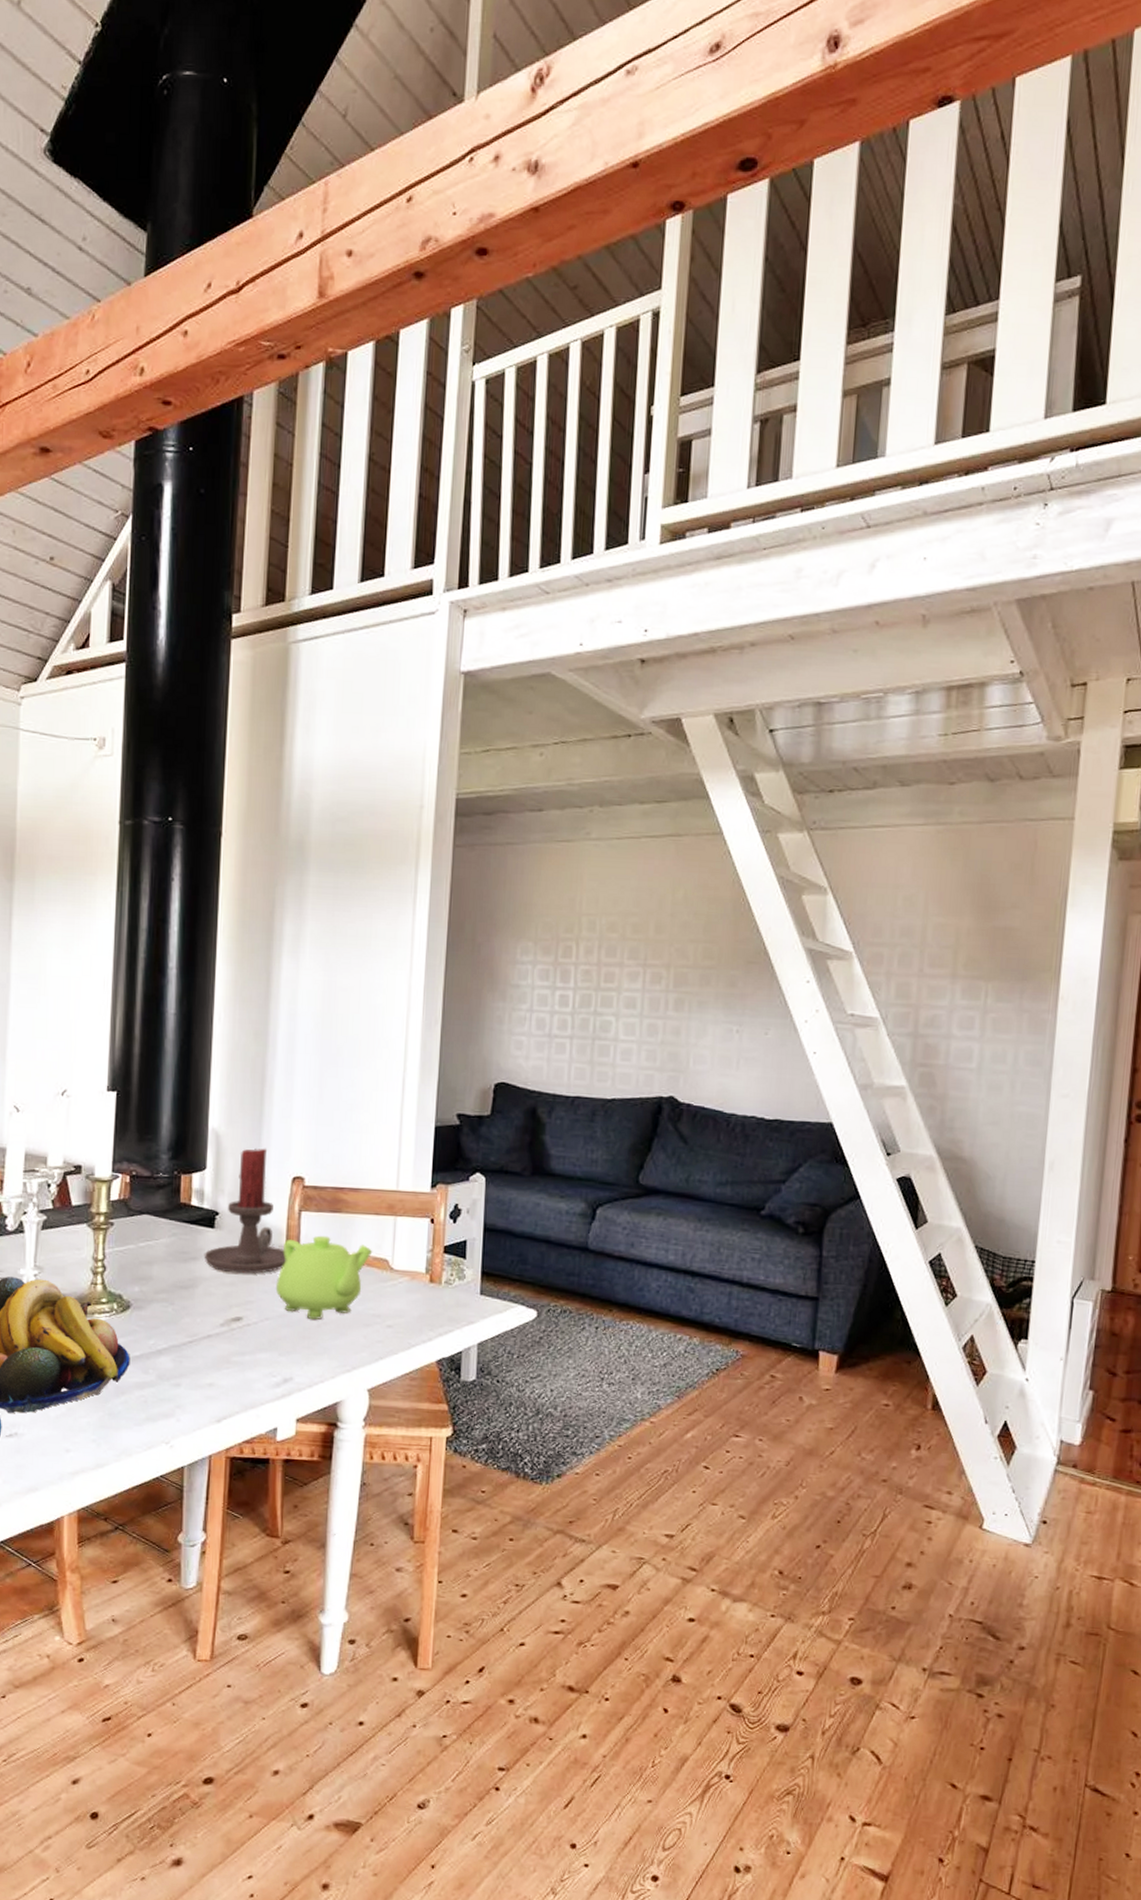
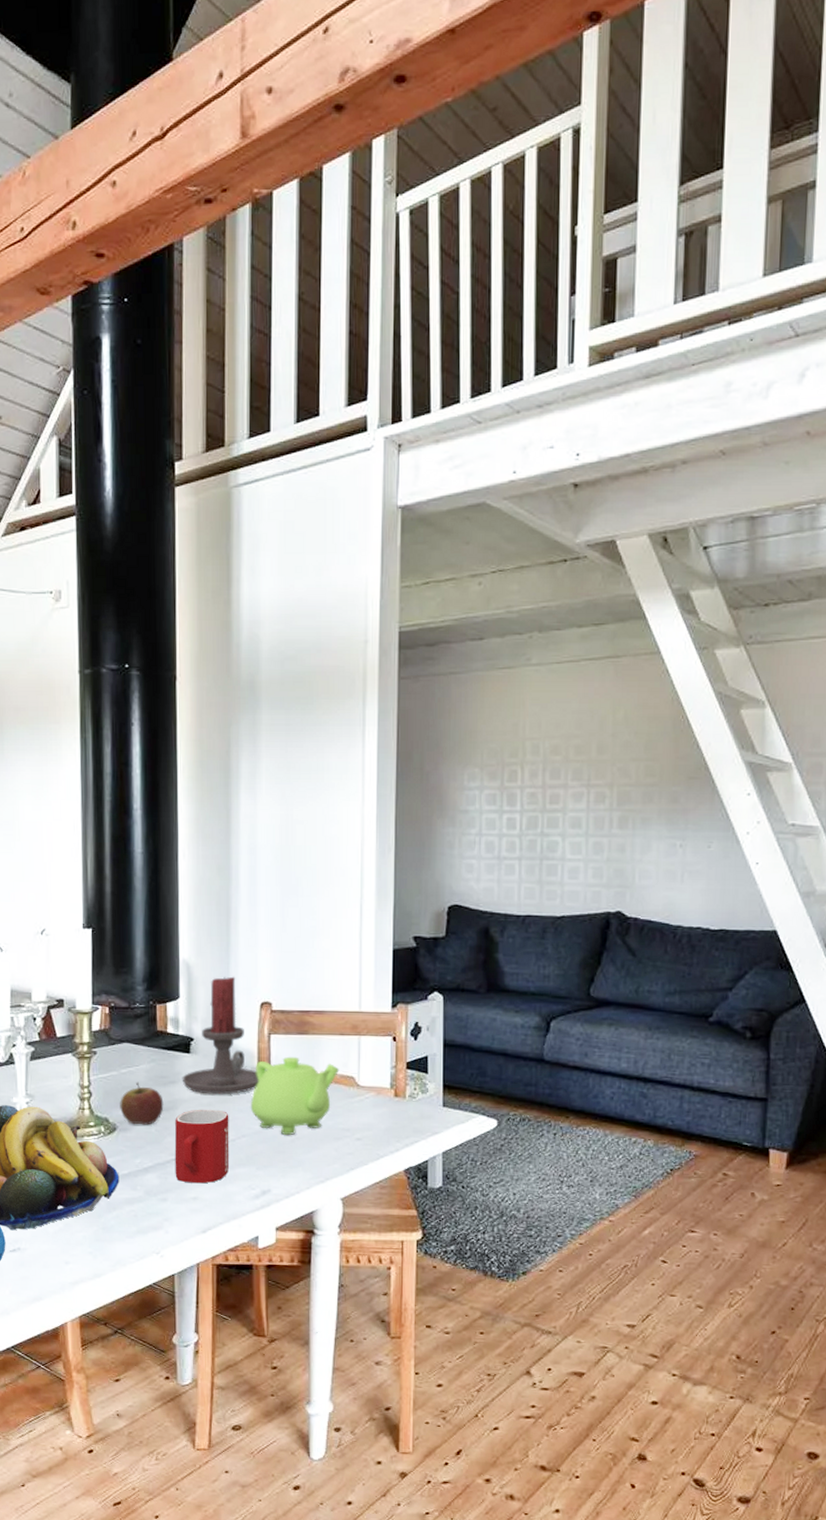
apple: none [135,1256,183,1304] -> present [120,1081,164,1125]
mug: none [191,1288,253,1369] -> present [174,1109,230,1184]

